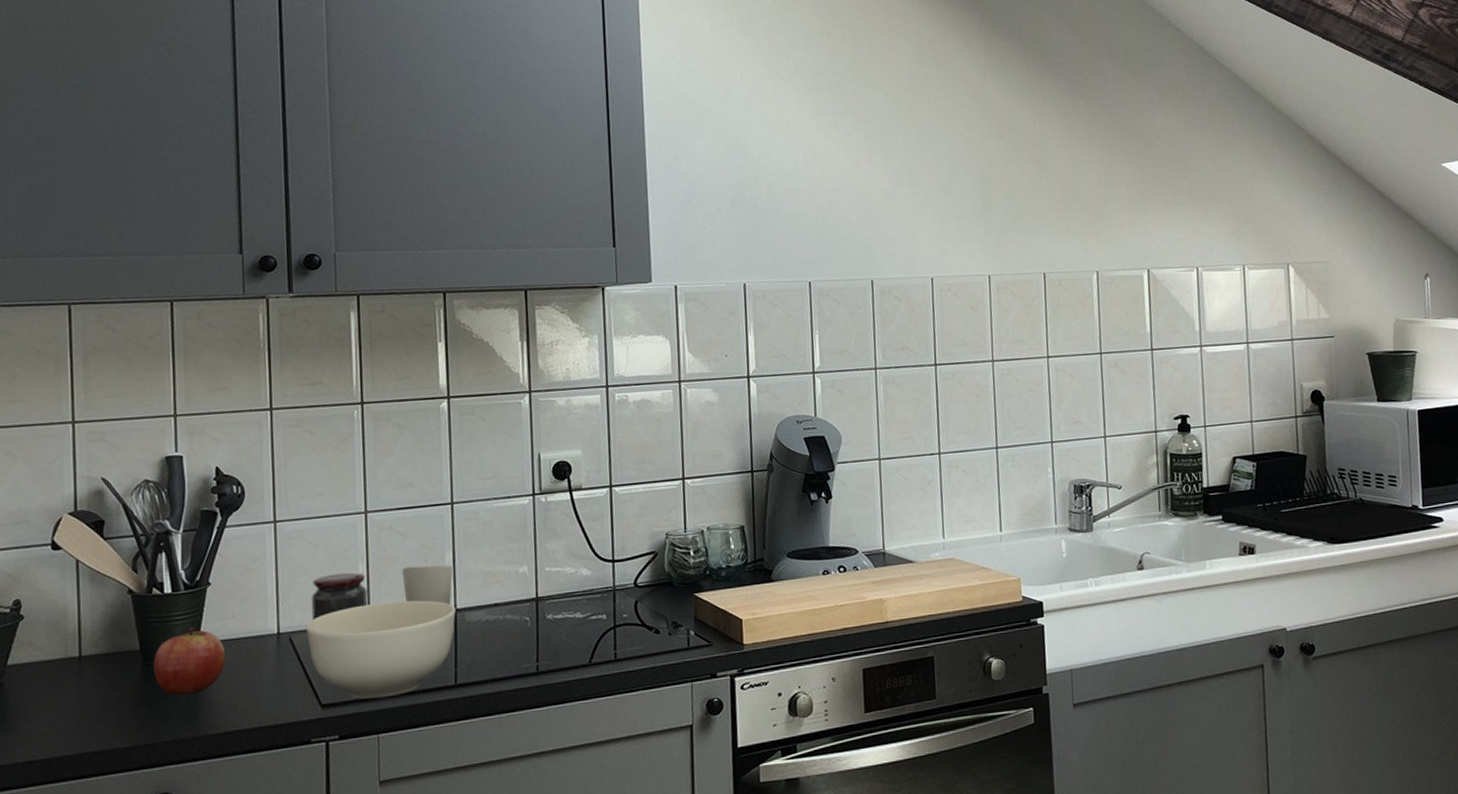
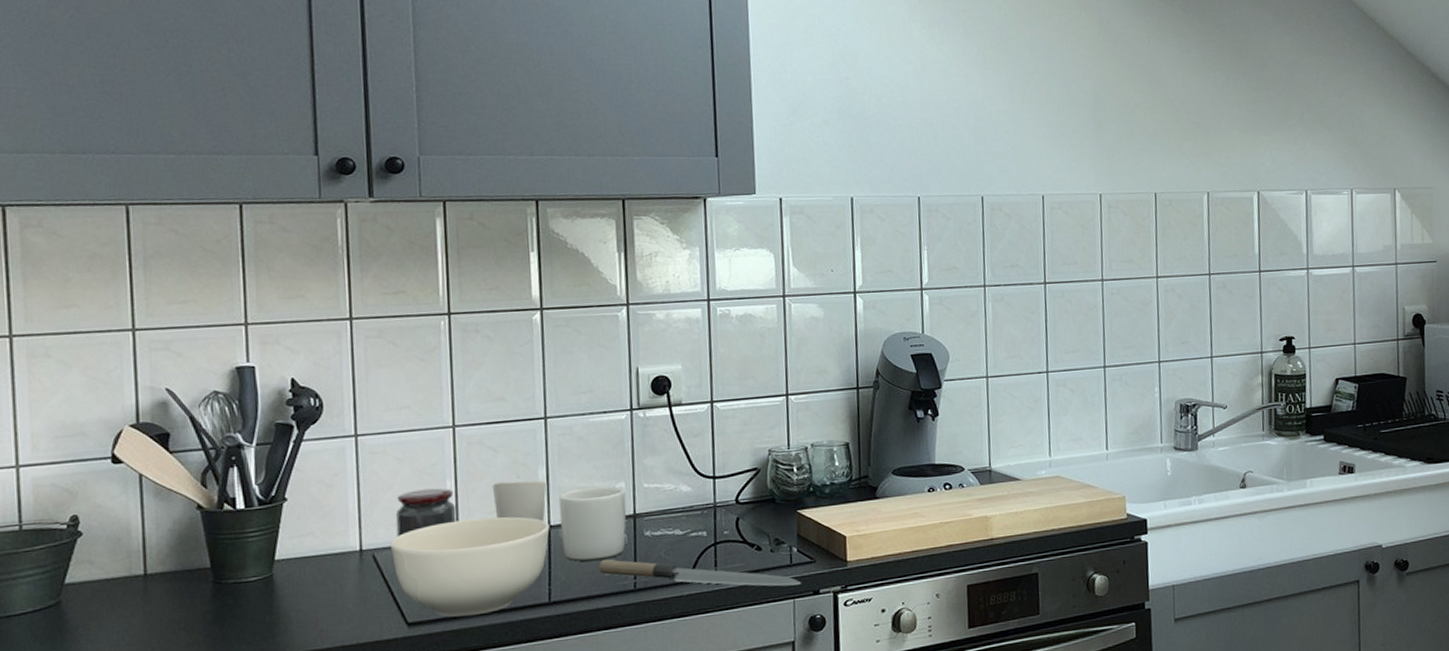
apple: present [153,627,226,696] -> none [226,544,305,615]
mug: none [464,569,529,645] -> present [558,486,627,562]
kitchen knife: none [502,642,700,670] -> present [598,559,802,587]

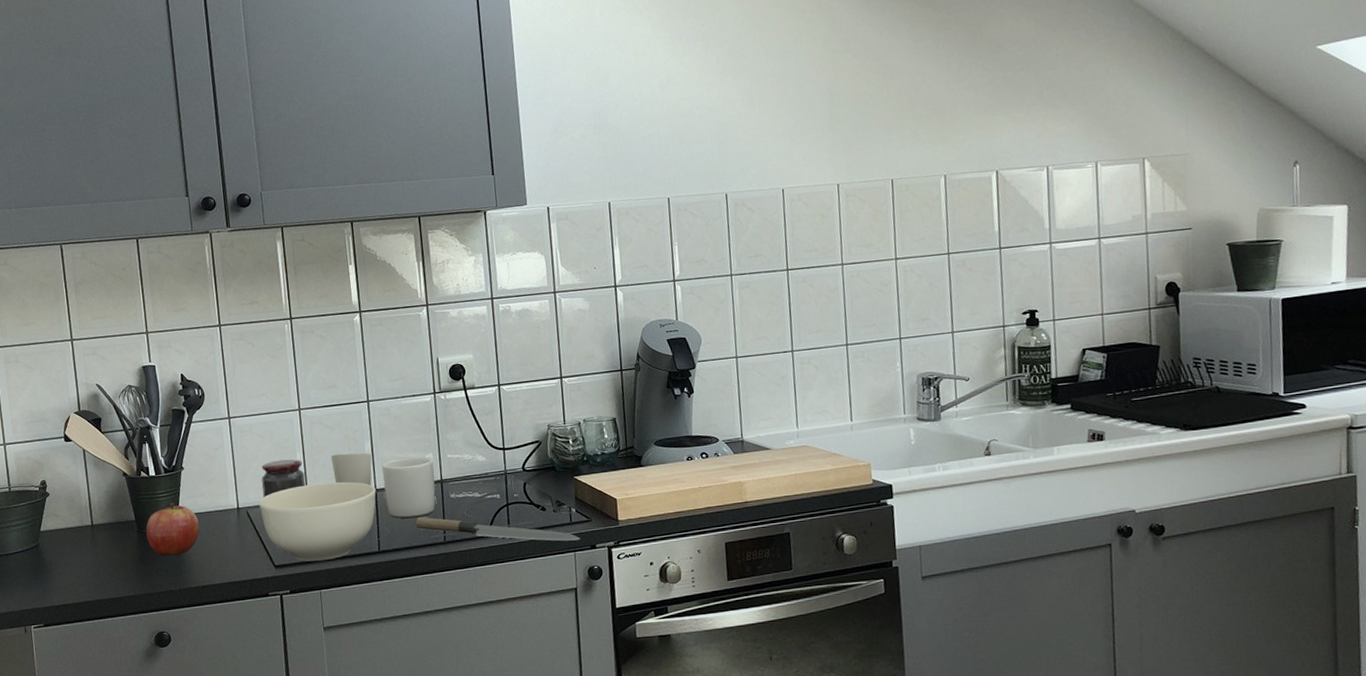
apple: none [226,544,305,615] -> present [146,503,200,557]

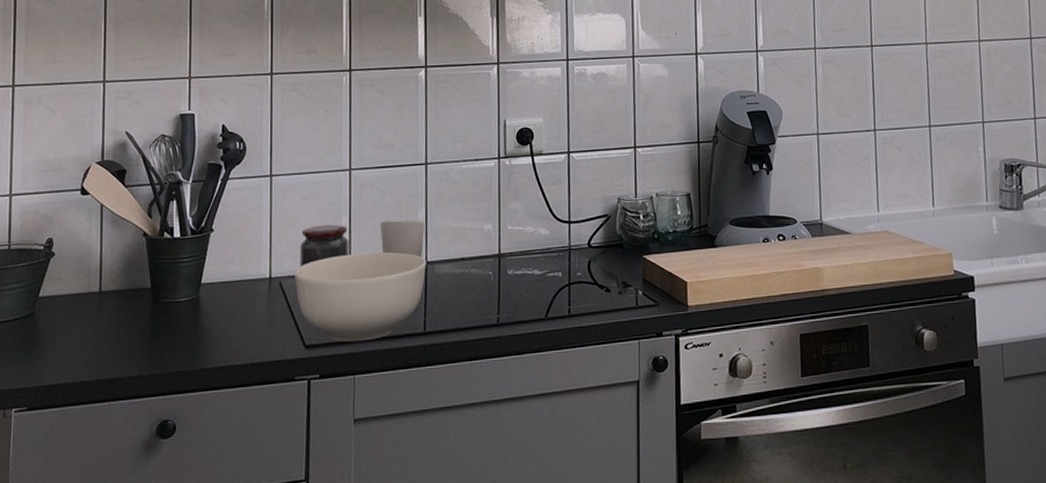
apple: present [146,503,200,557] -> none [162,269,224,331]
mug: present [381,456,436,519] -> none [435,227,493,297]
kitchen knife: present [415,517,581,541] -> none [467,295,647,327]

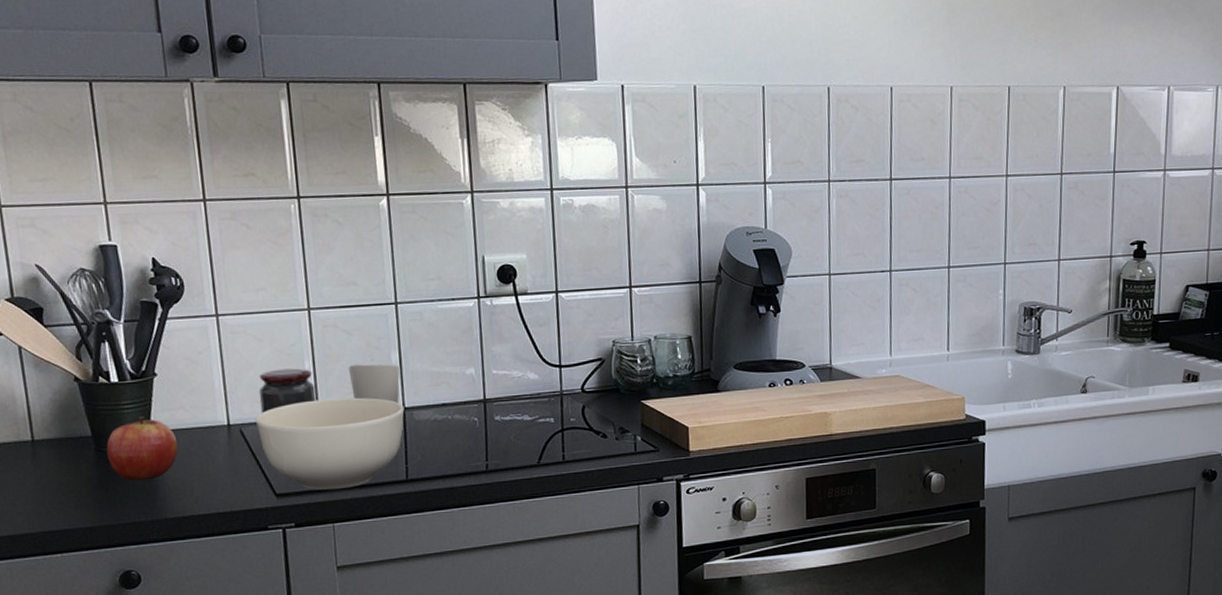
apple: none [162,269,224,331] -> present [106,416,179,481]

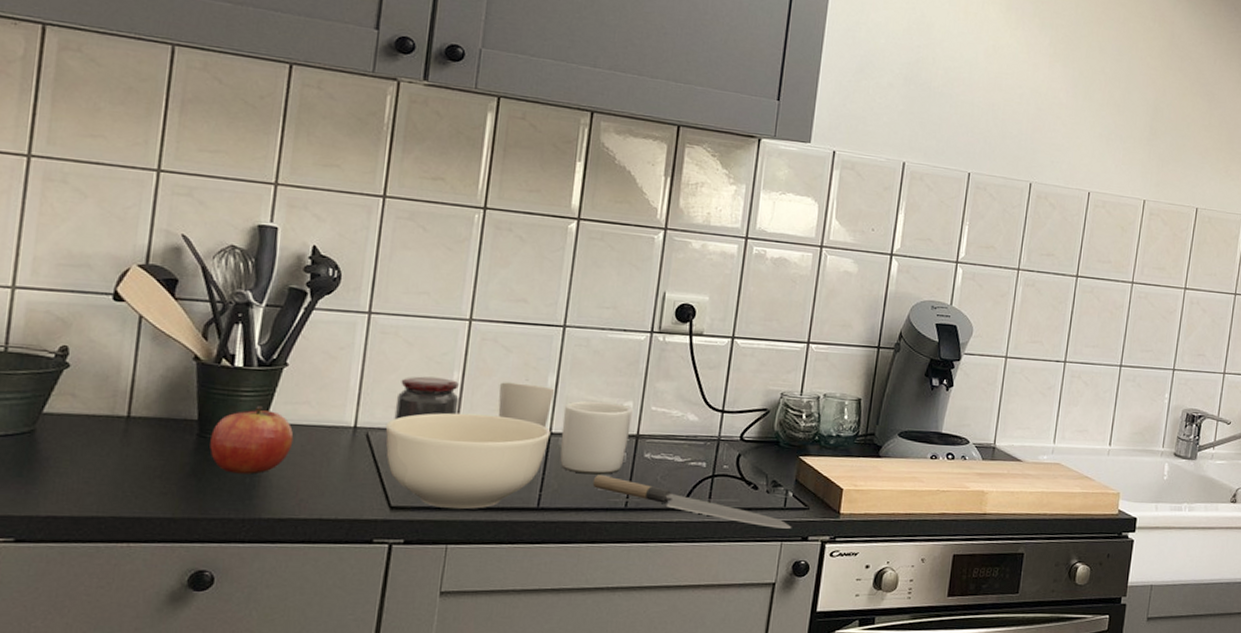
mug: none [411,371,477,443] -> present [559,400,632,475]
kitchen knife: none [452,442,646,473] -> present [592,475,792,529]

